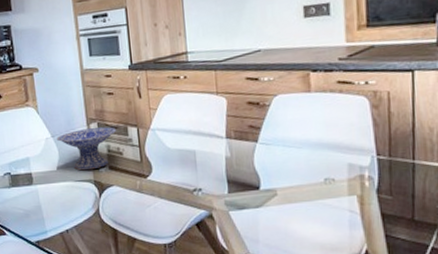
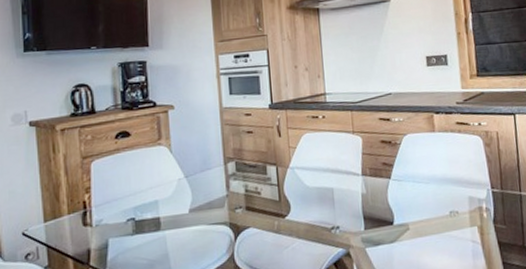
decorative bowl: present [56,127,117,171] -> none [189,166,256,213]

